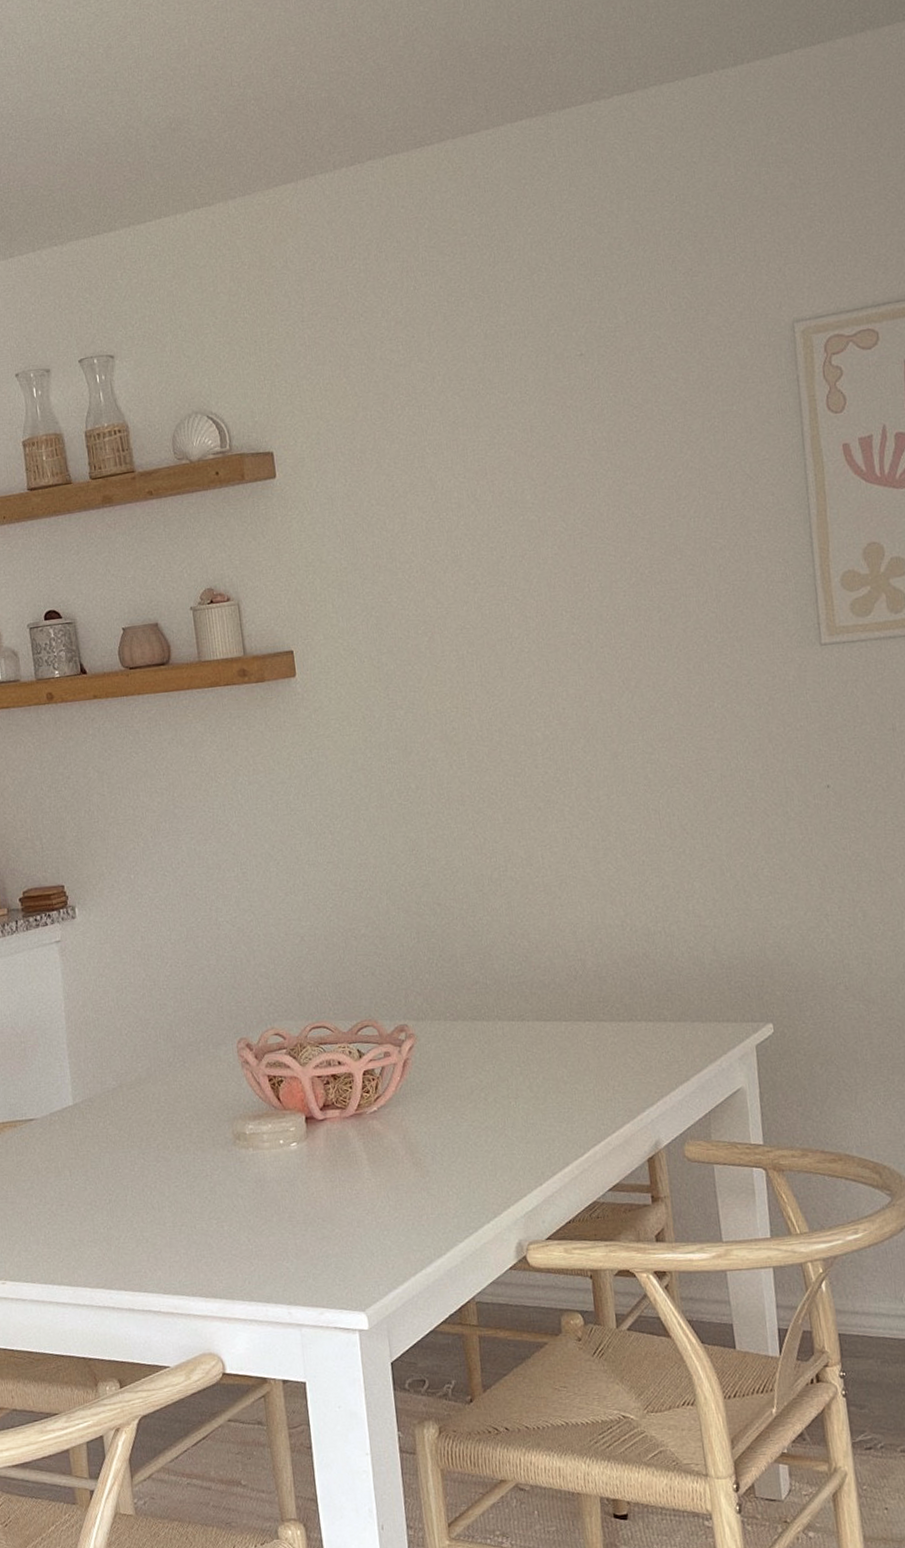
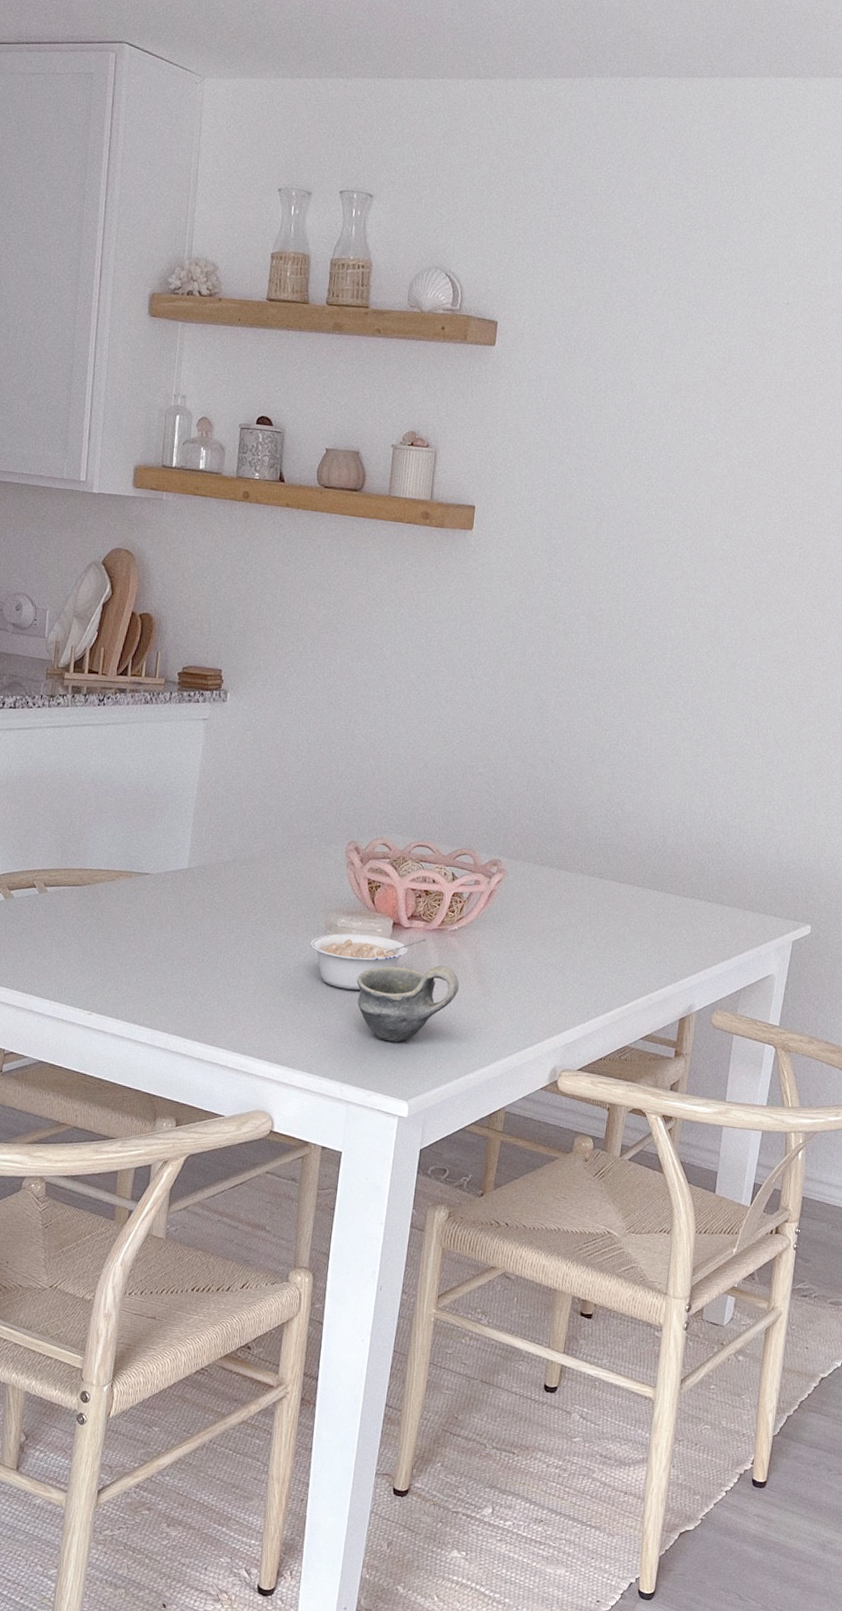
legume: none [221,1127,347,1201] -> present [310,933,427,991]
cup: none [279,1153,394,1249] -> present [356,965,459,1042]

